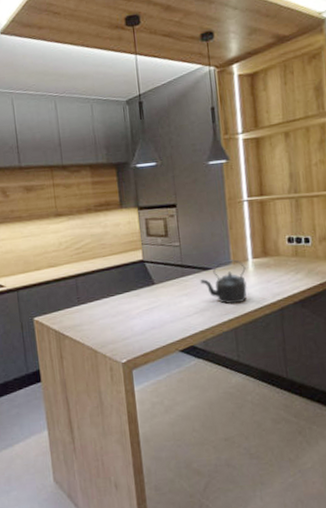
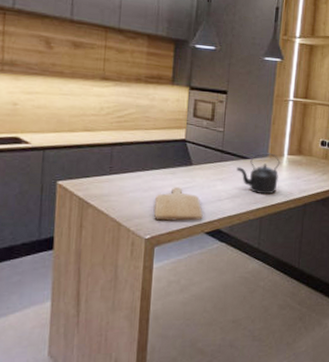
chopping board: none [125,308,175,344] -> present [153,187,203,221]

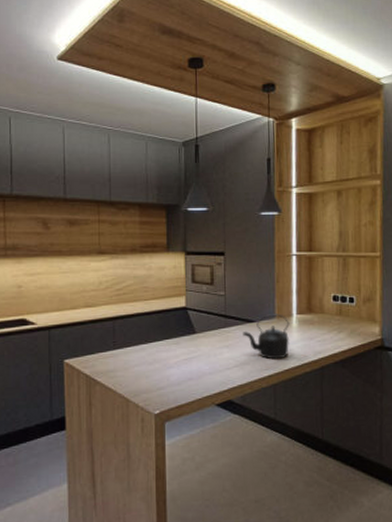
chopping board: present [153,187,203,221] -> none [160,358,212,394]

